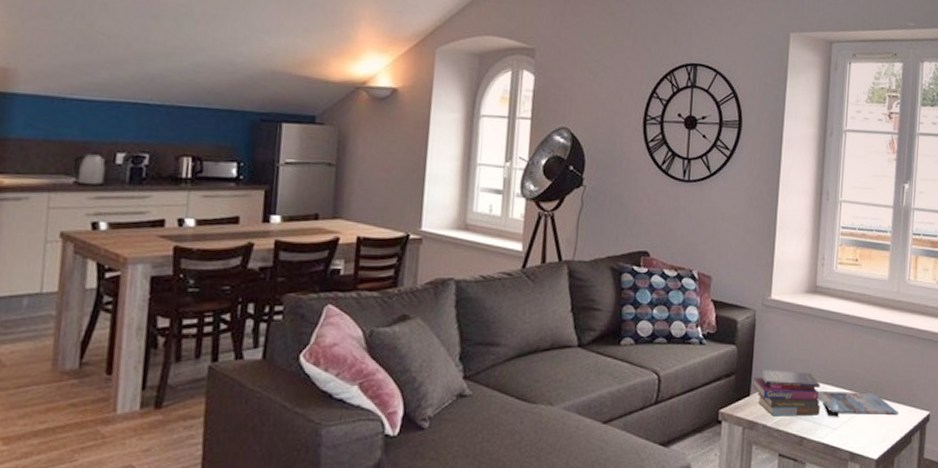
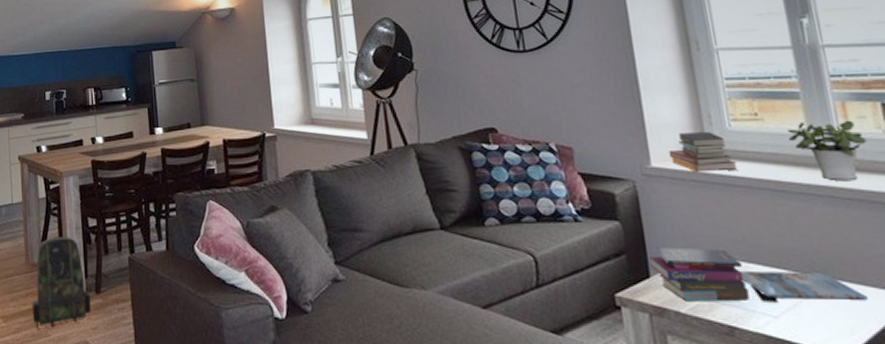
backpack: none [52,337,146,453] -> present [32,236,91,329]
kettle: present [71,152,106,187] -> none [19,93,40,120]
books: none [786,271,834,307] -> present [668,132,737,172]
potted plant: none [875,270,925,321] -> present [787,120,867,182]

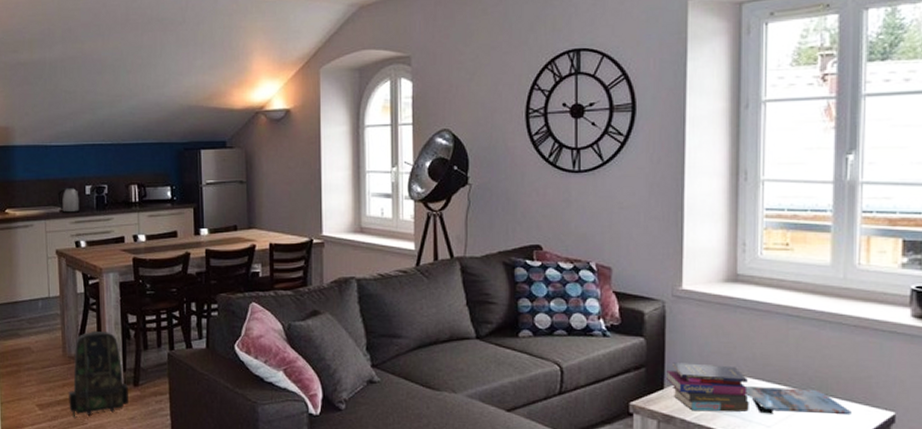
kettle: none [19,93,40,120] -> present [57,187,80,214]
books: present [668,132,737,172] -> none [700,259,760,296]
potted plant: present [787,120,867,182] -> none [813,254,882,310]

